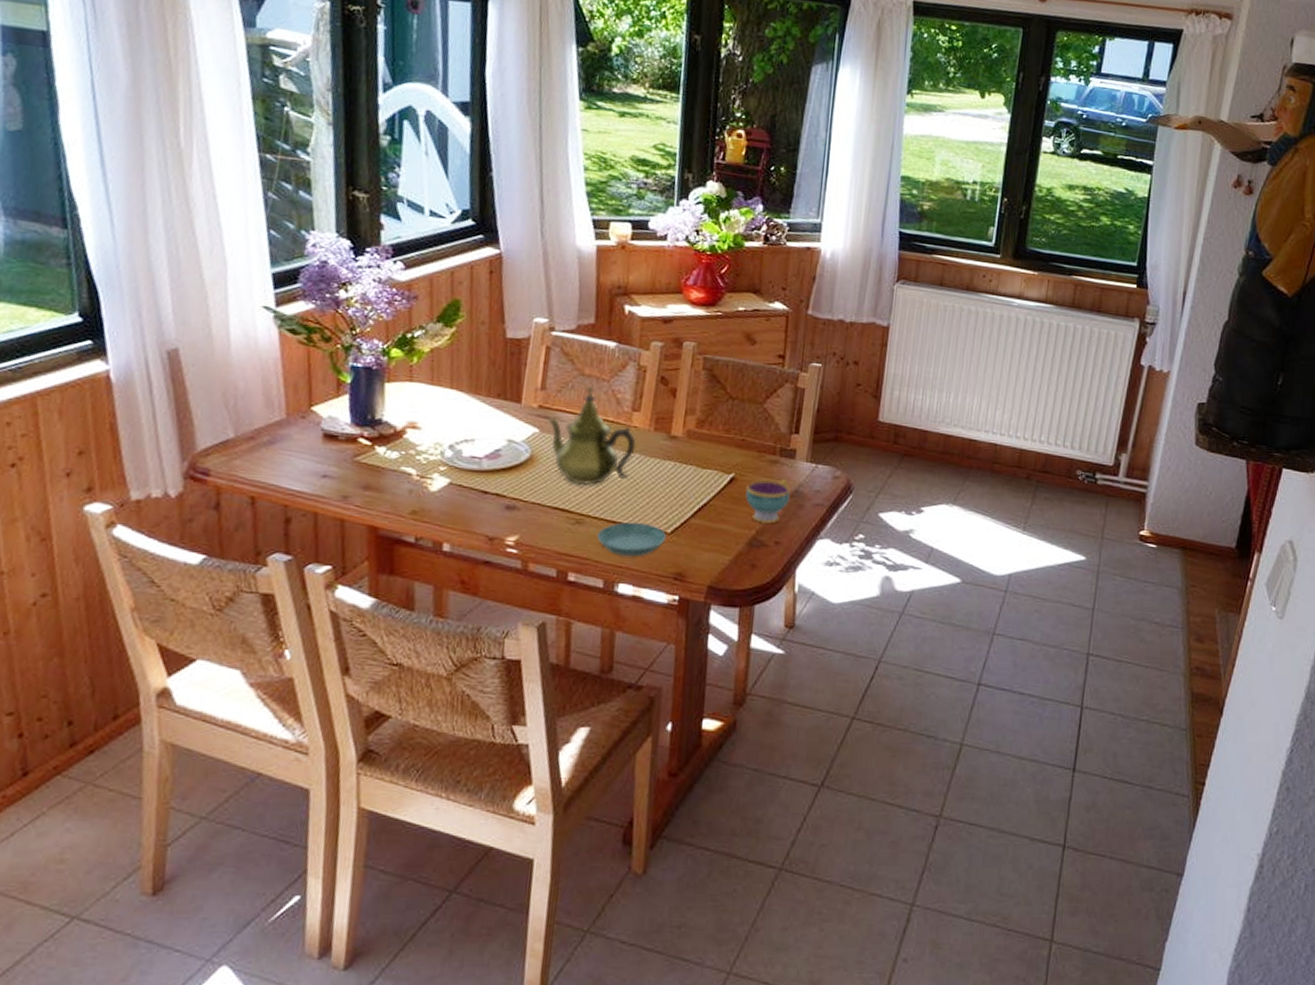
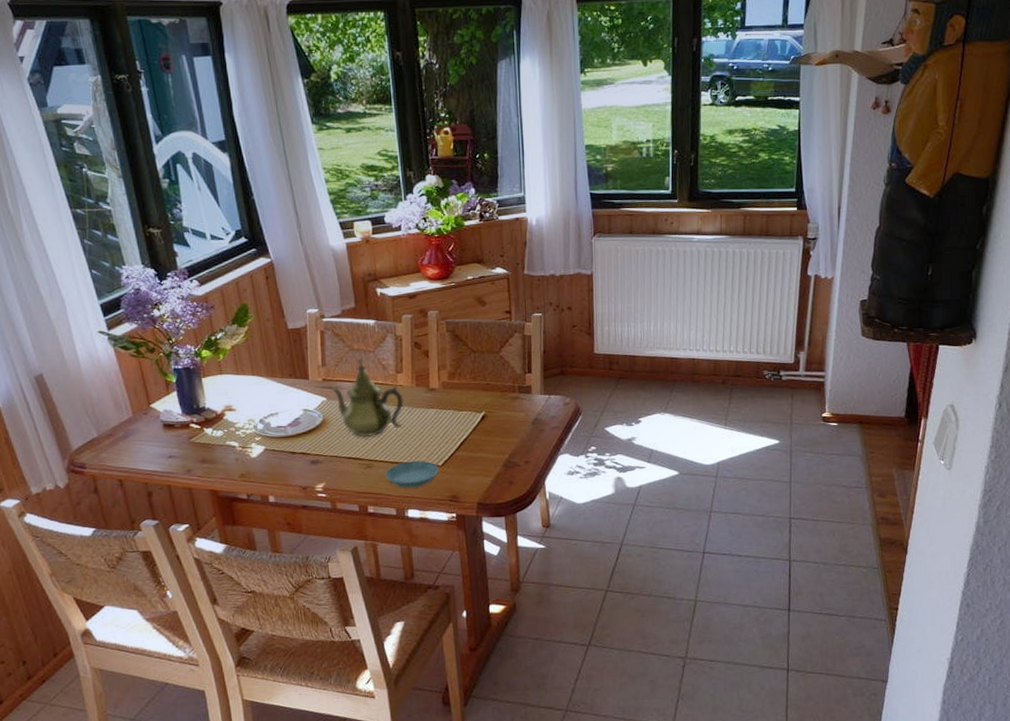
teacup: present [745,478,790,524] -> none [496,411,532,448]

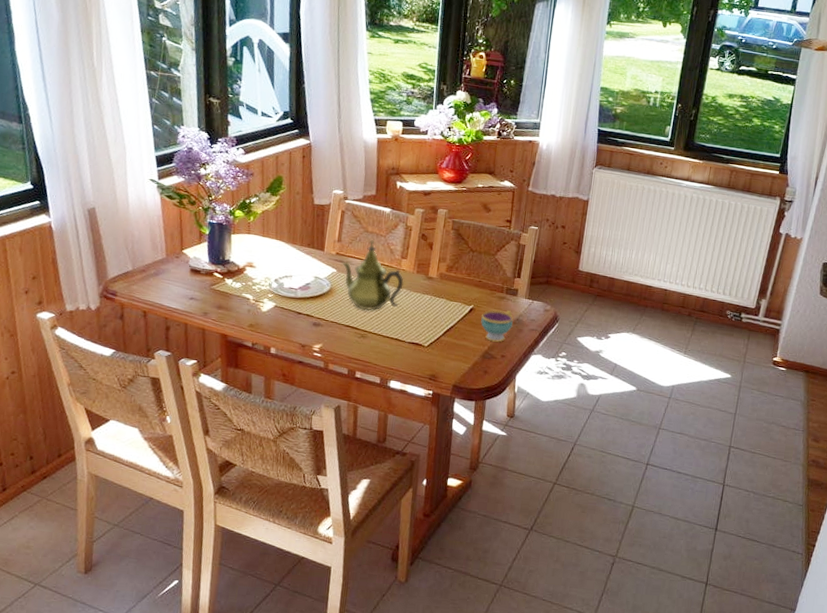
saucer: present [385,460,439,489] -> none [375,337,425,362]
teacup: none [496,411,532,448] -> present [481,309,513,342]

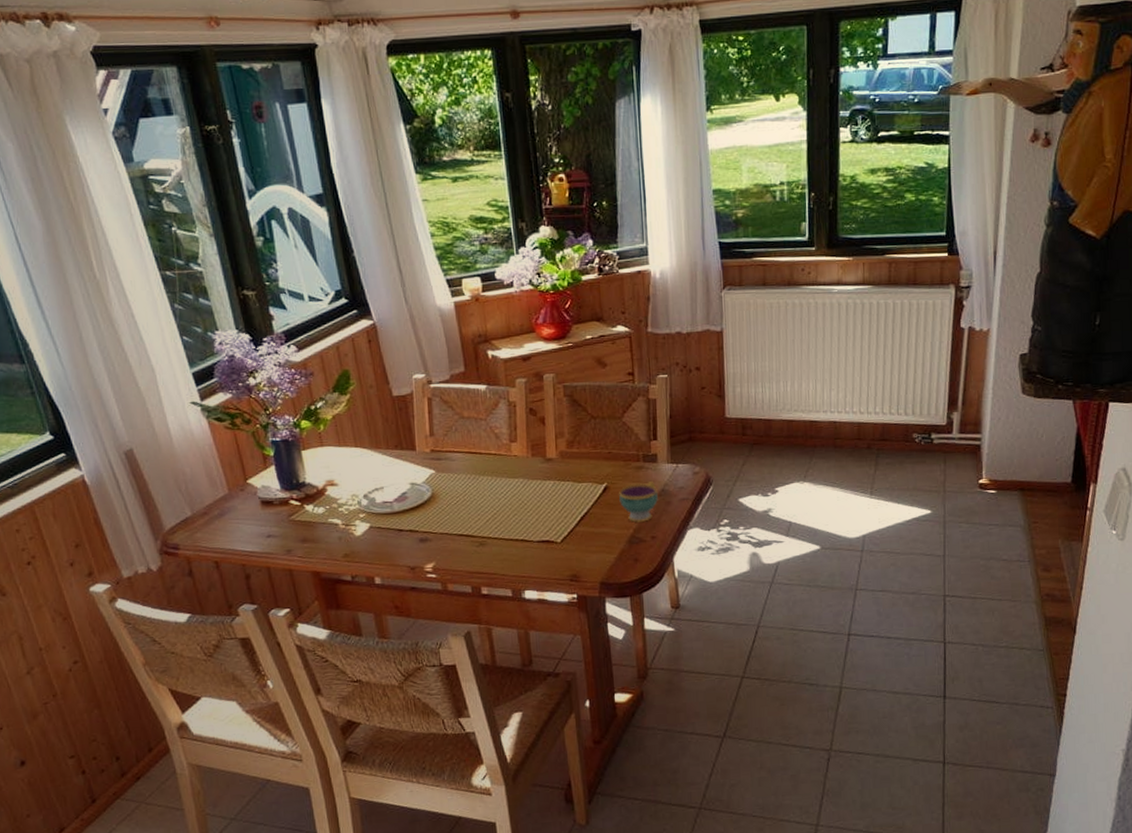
teapot: present [341,240,404,311] -> none [439,426,519,513]

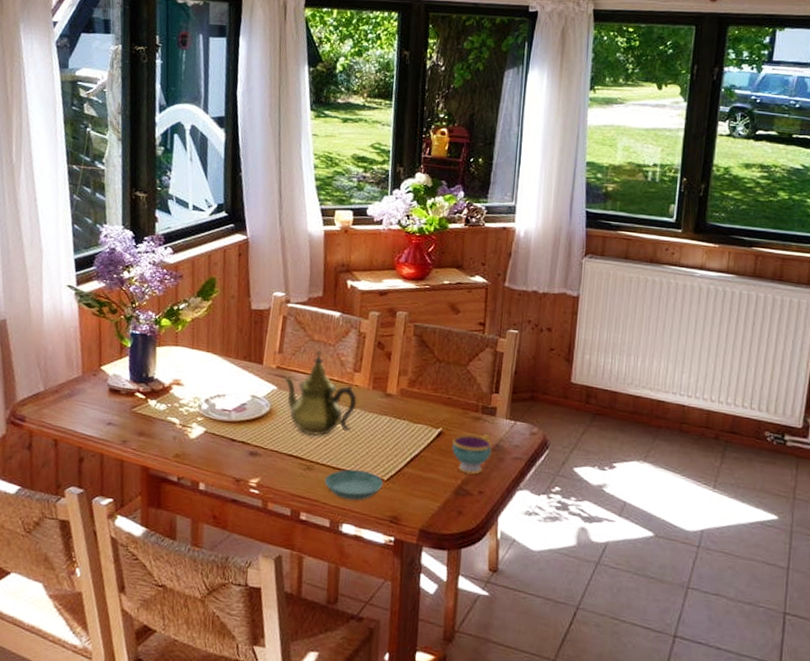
teapot: none [439,426,519,513] -> present [283,350,358,437]
saucer: none [499,536,558,568] -> present [324,469,384,501]

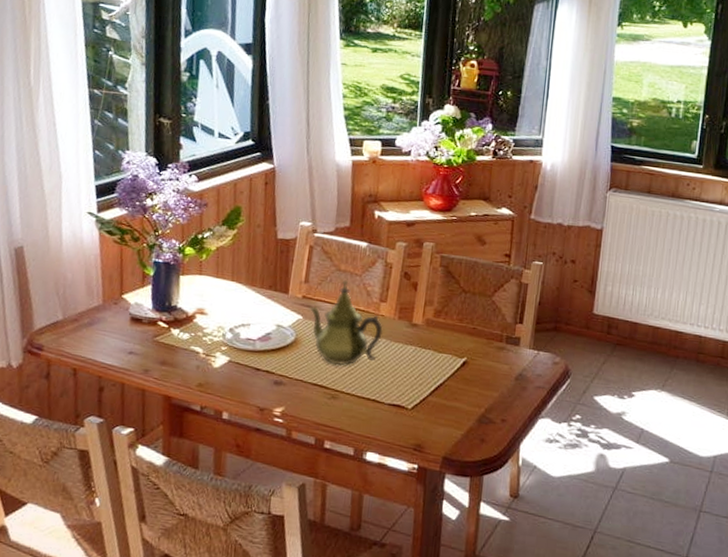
saucer: present [324,469,384,501] -> none [349,398,408,429]
teacup: present [452,433,492,475] -> none [476,363,515,403]

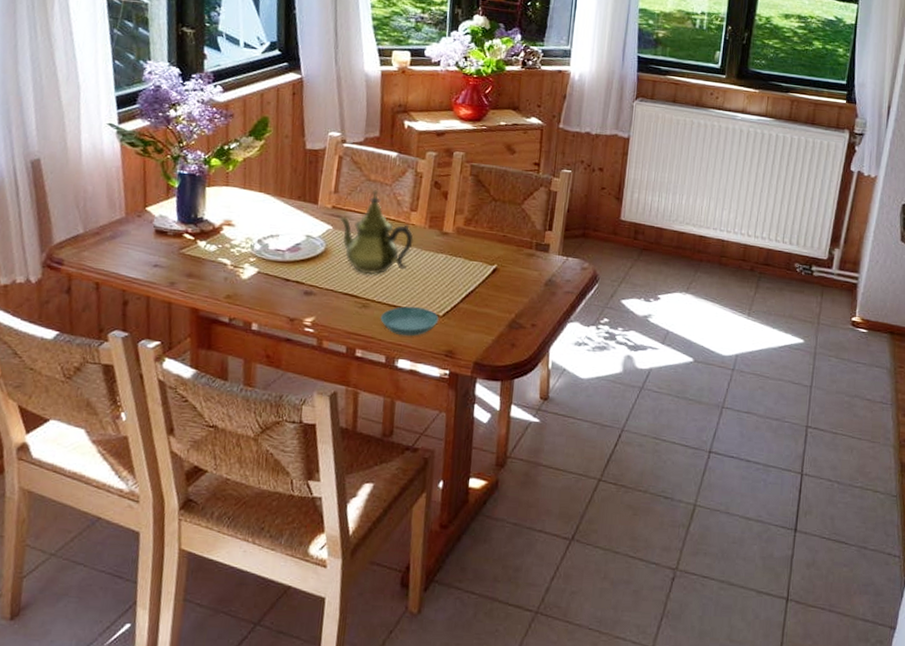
saucer: none [349,398,408,429] -> present [380,306,439,337]

